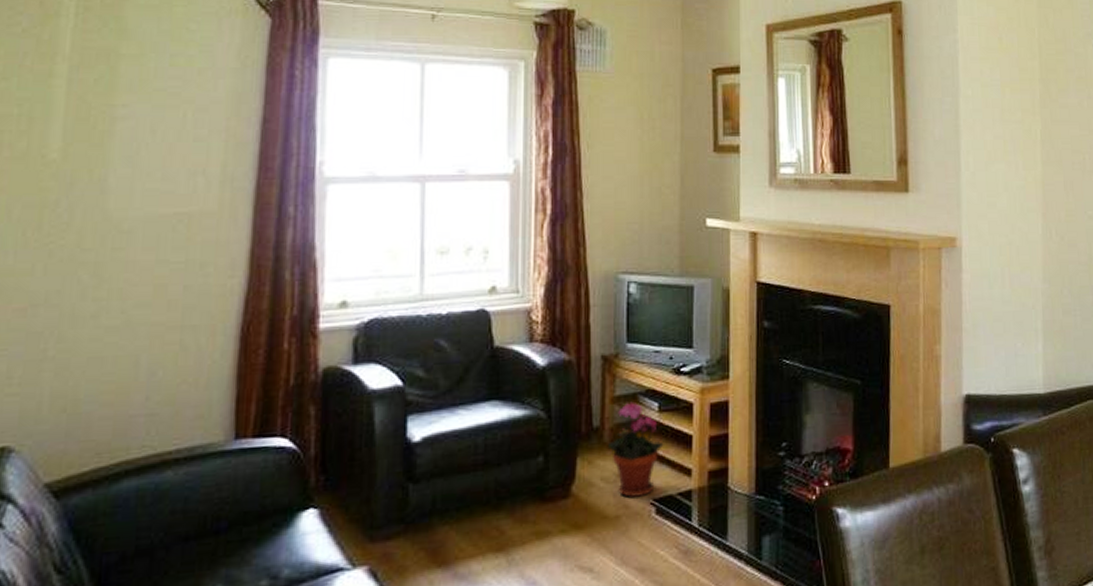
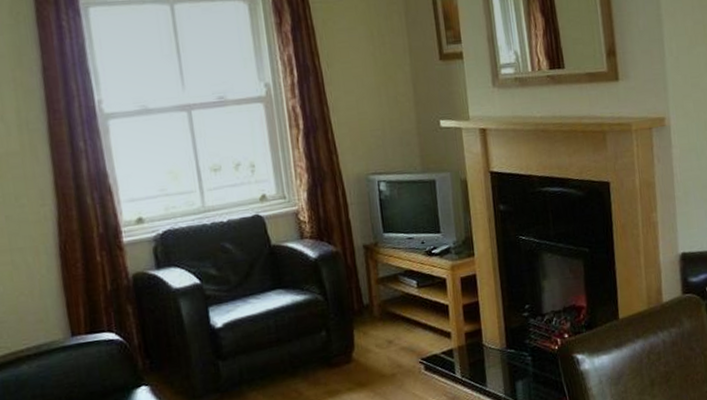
potted plant: present [607,401,664,497] -> none [377,281,425,359]

